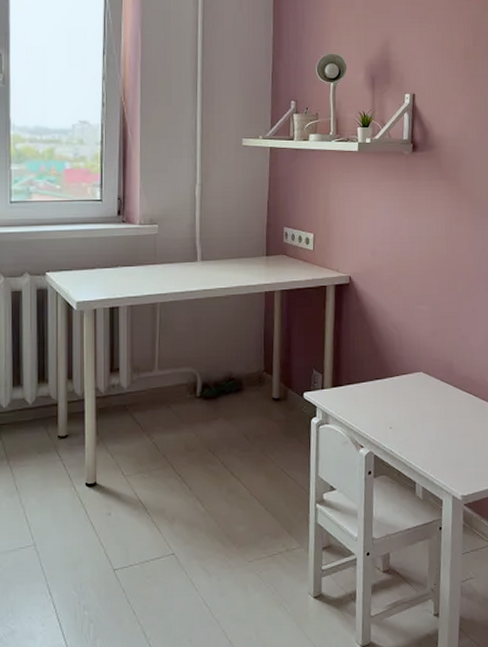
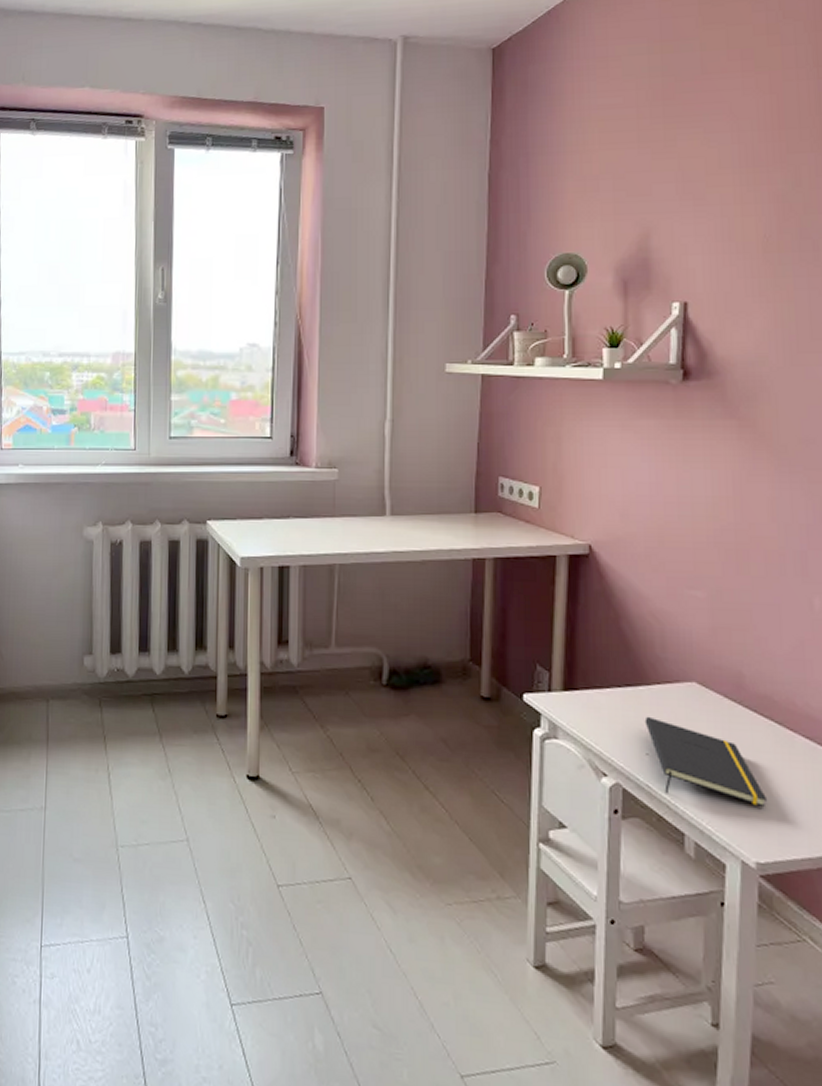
notepad: none [388,400,468,457] -> present [644,716,766,808]

